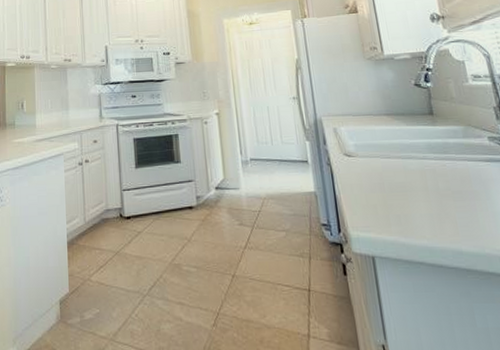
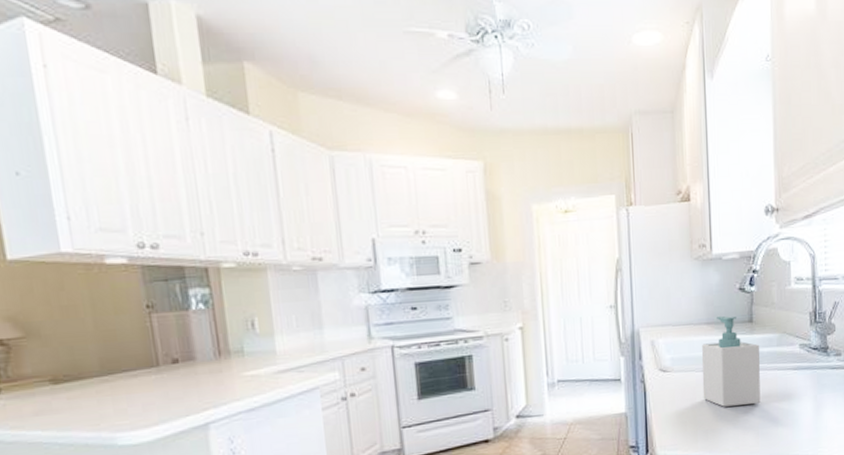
soap bottle: none [384,109,454,194] -> present [701,316,761,407]

